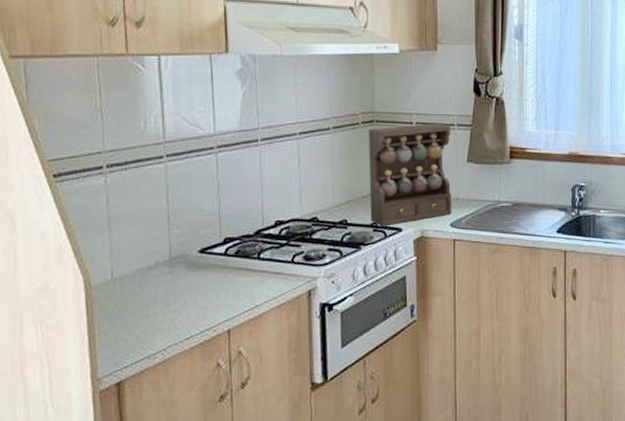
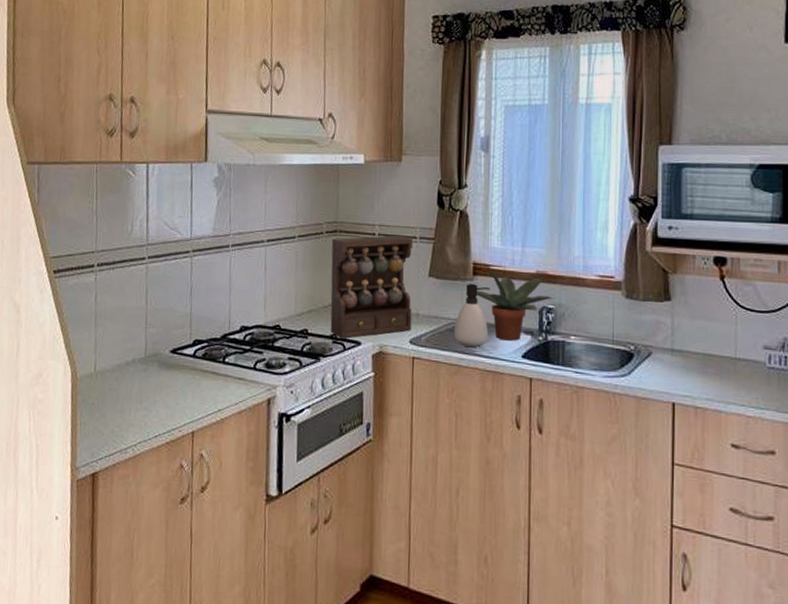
soap dispenser: none [492,167,526,226] -> present [453,284,490,347]
potted plant: none [514,151,585,218] -> present [477,268,554,341]

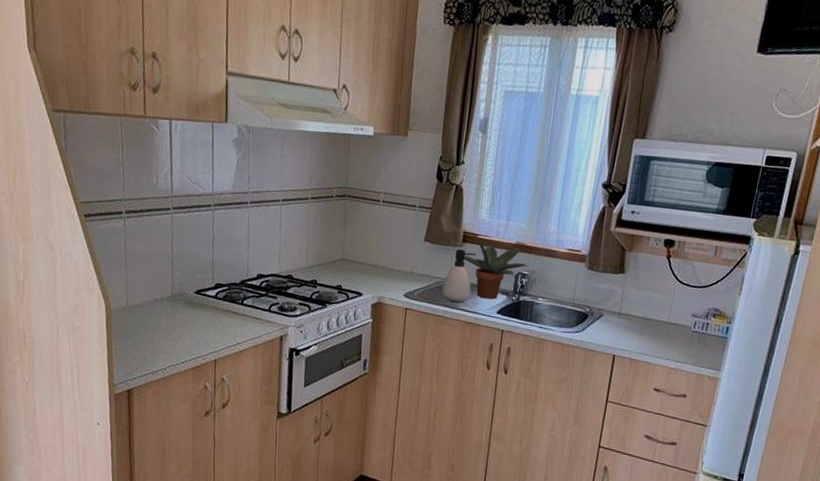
spice rack: present [330,235,413,339] -> none [336,202,413,290]

